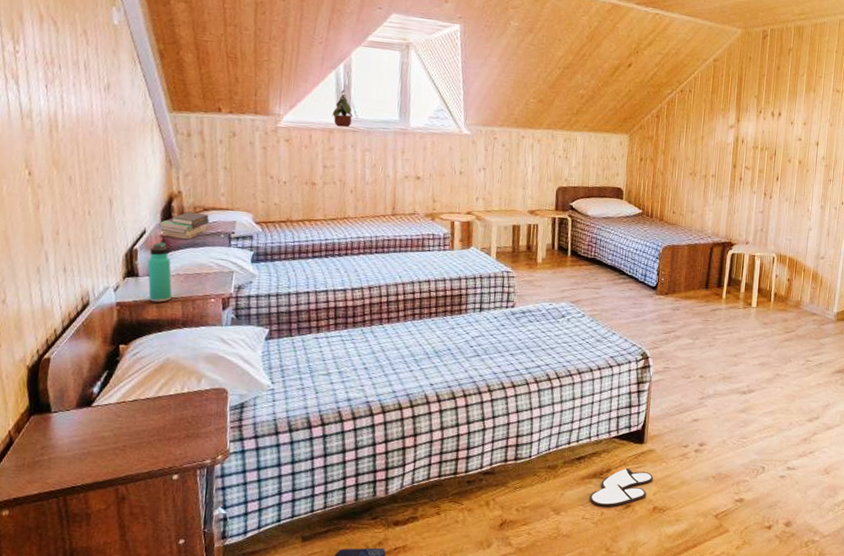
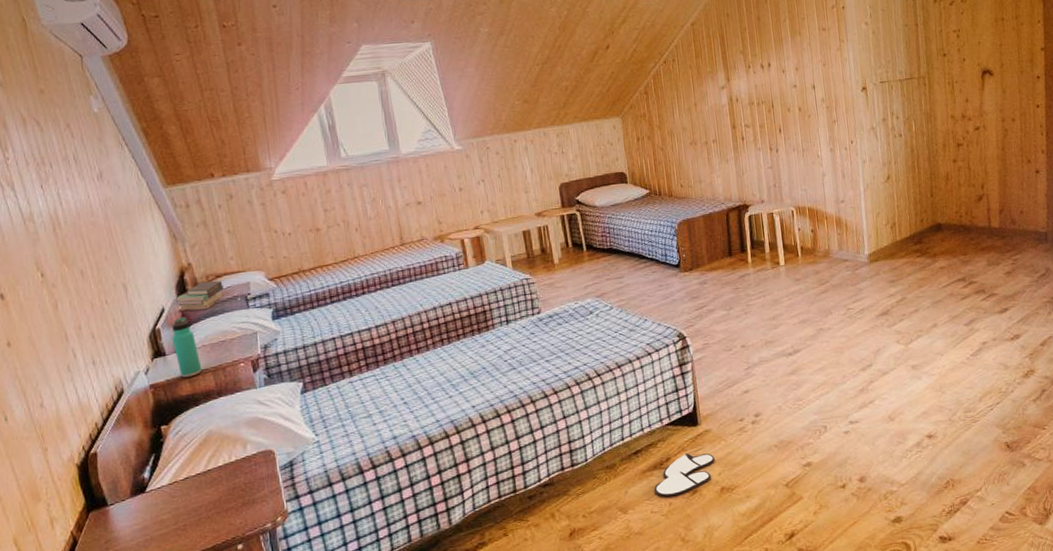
potted plant: present [332,90,353,128] -> none [322,130,343,168]

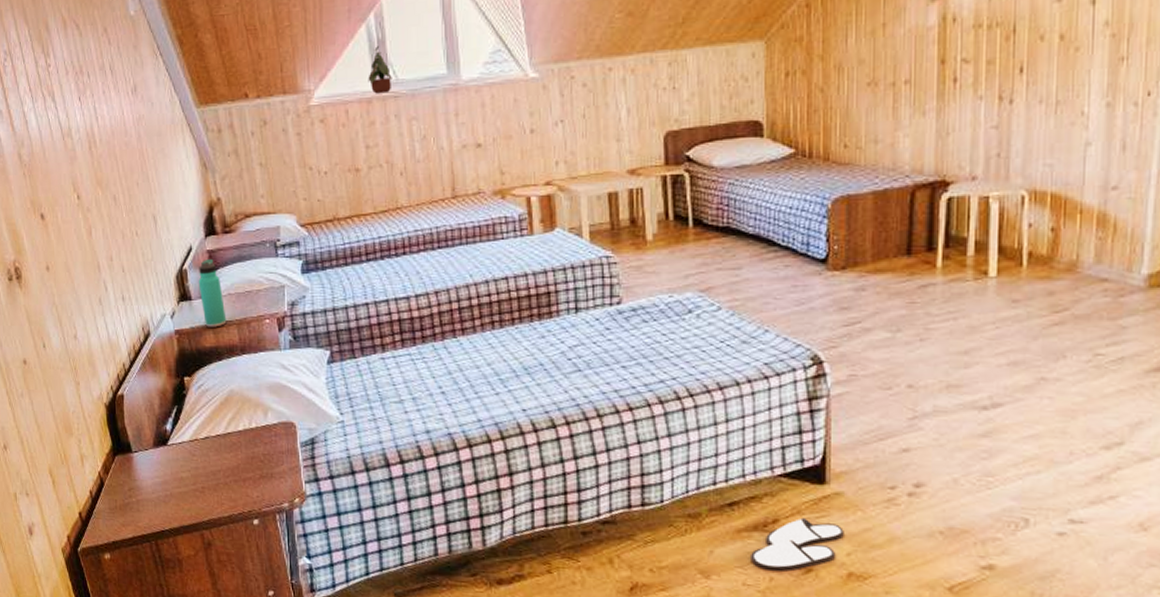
books: present [176,280,224,311] -> none [204,220,252,254]
potted plant: none [322,130,343,168] -> present [368,46,392,94]

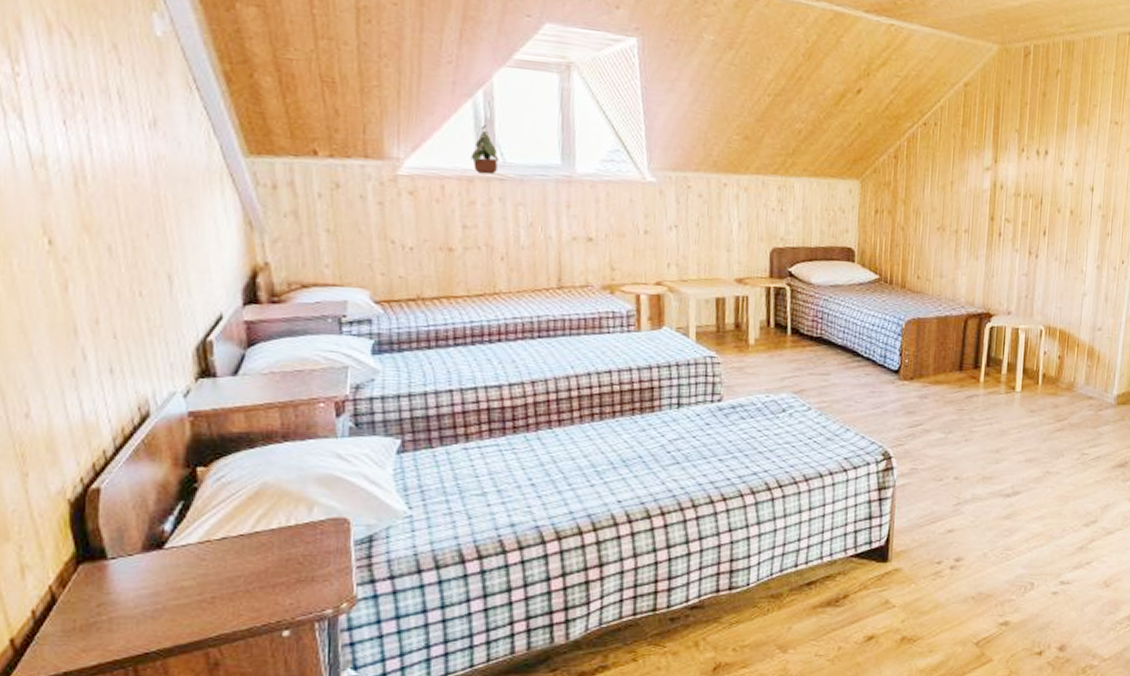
thermos bottle: present [198,258,227,327] -> none [228,330,265,410]
slippers: present [751,517,844,571] -> none [823,592,900,640]

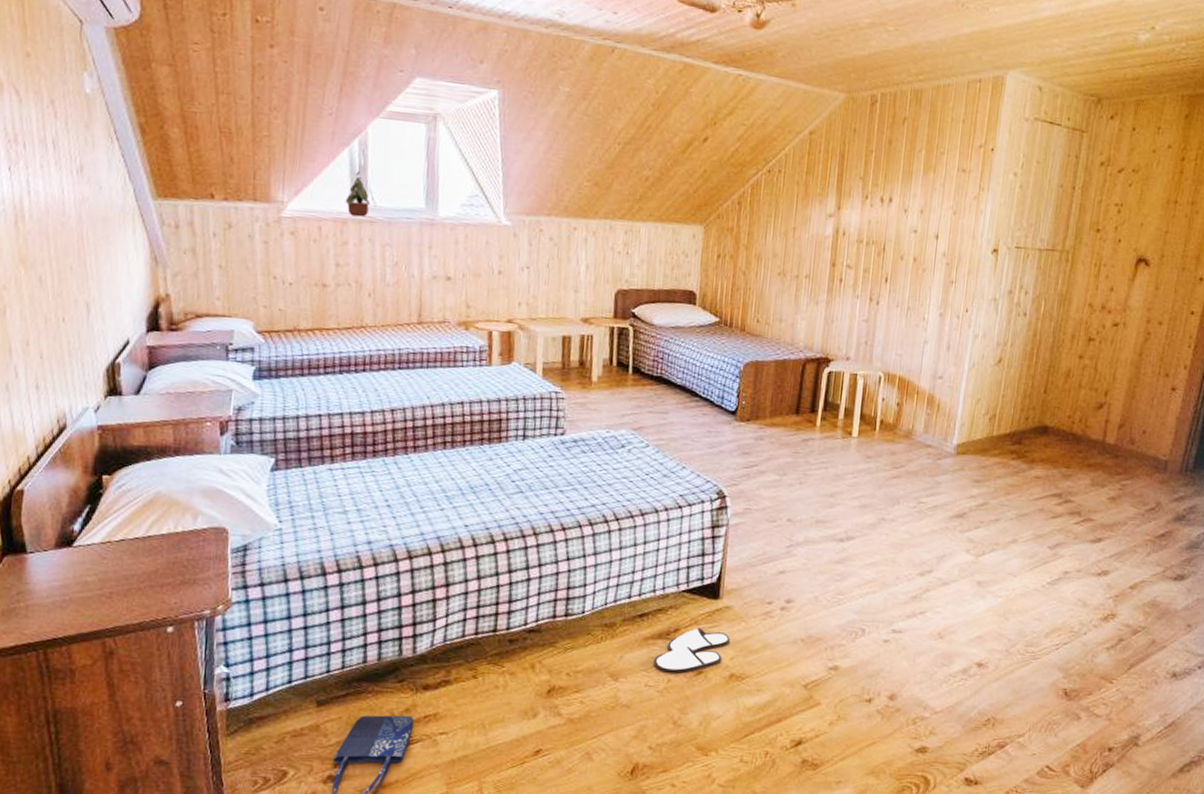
slippers: none [823,592,900,640] -> present [653,627,730,673]

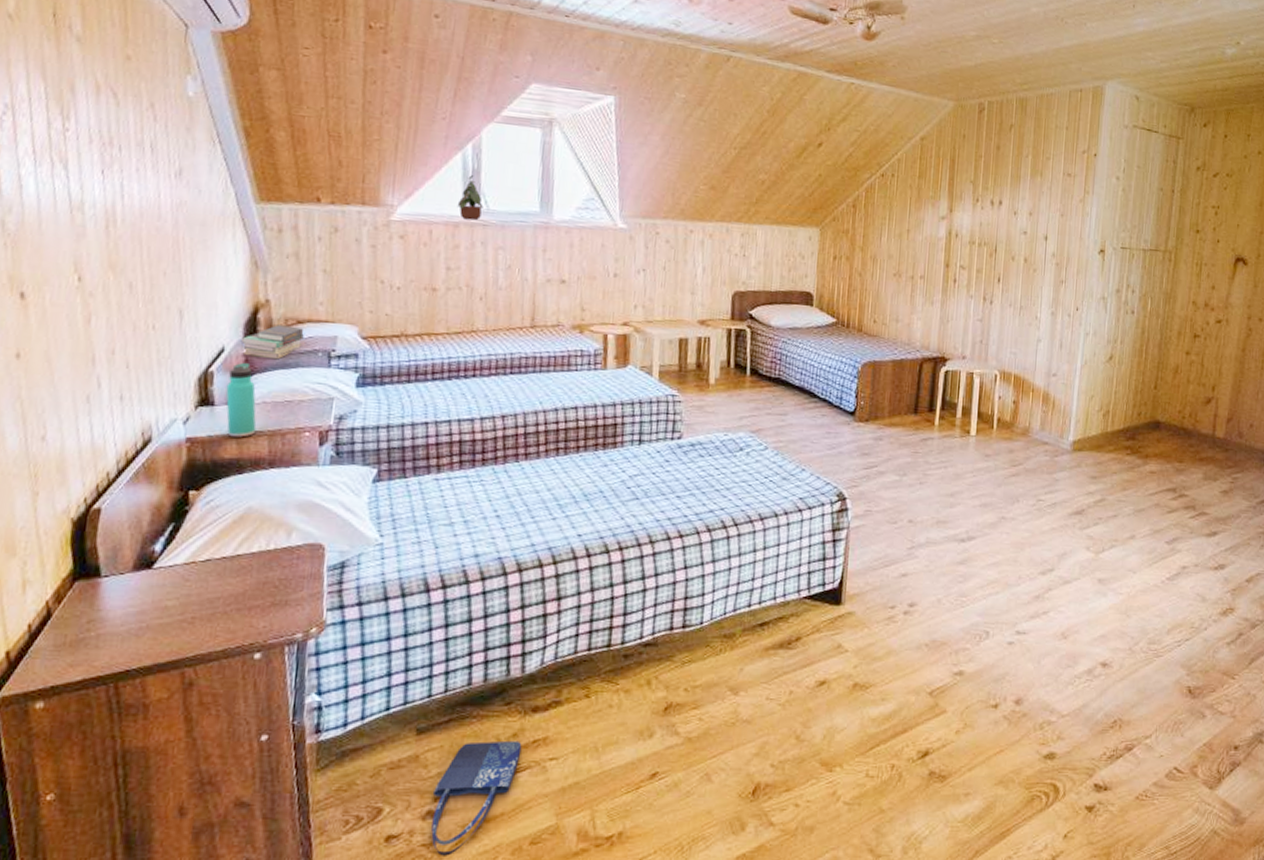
thermos bottle: none [132,354,162,426] -> present [226,362,257,438]
books: none [145,318,203,352] -> present [242,325,304,360]
slippers: present [653,627,730,673] -> none [775,635,853,685]

